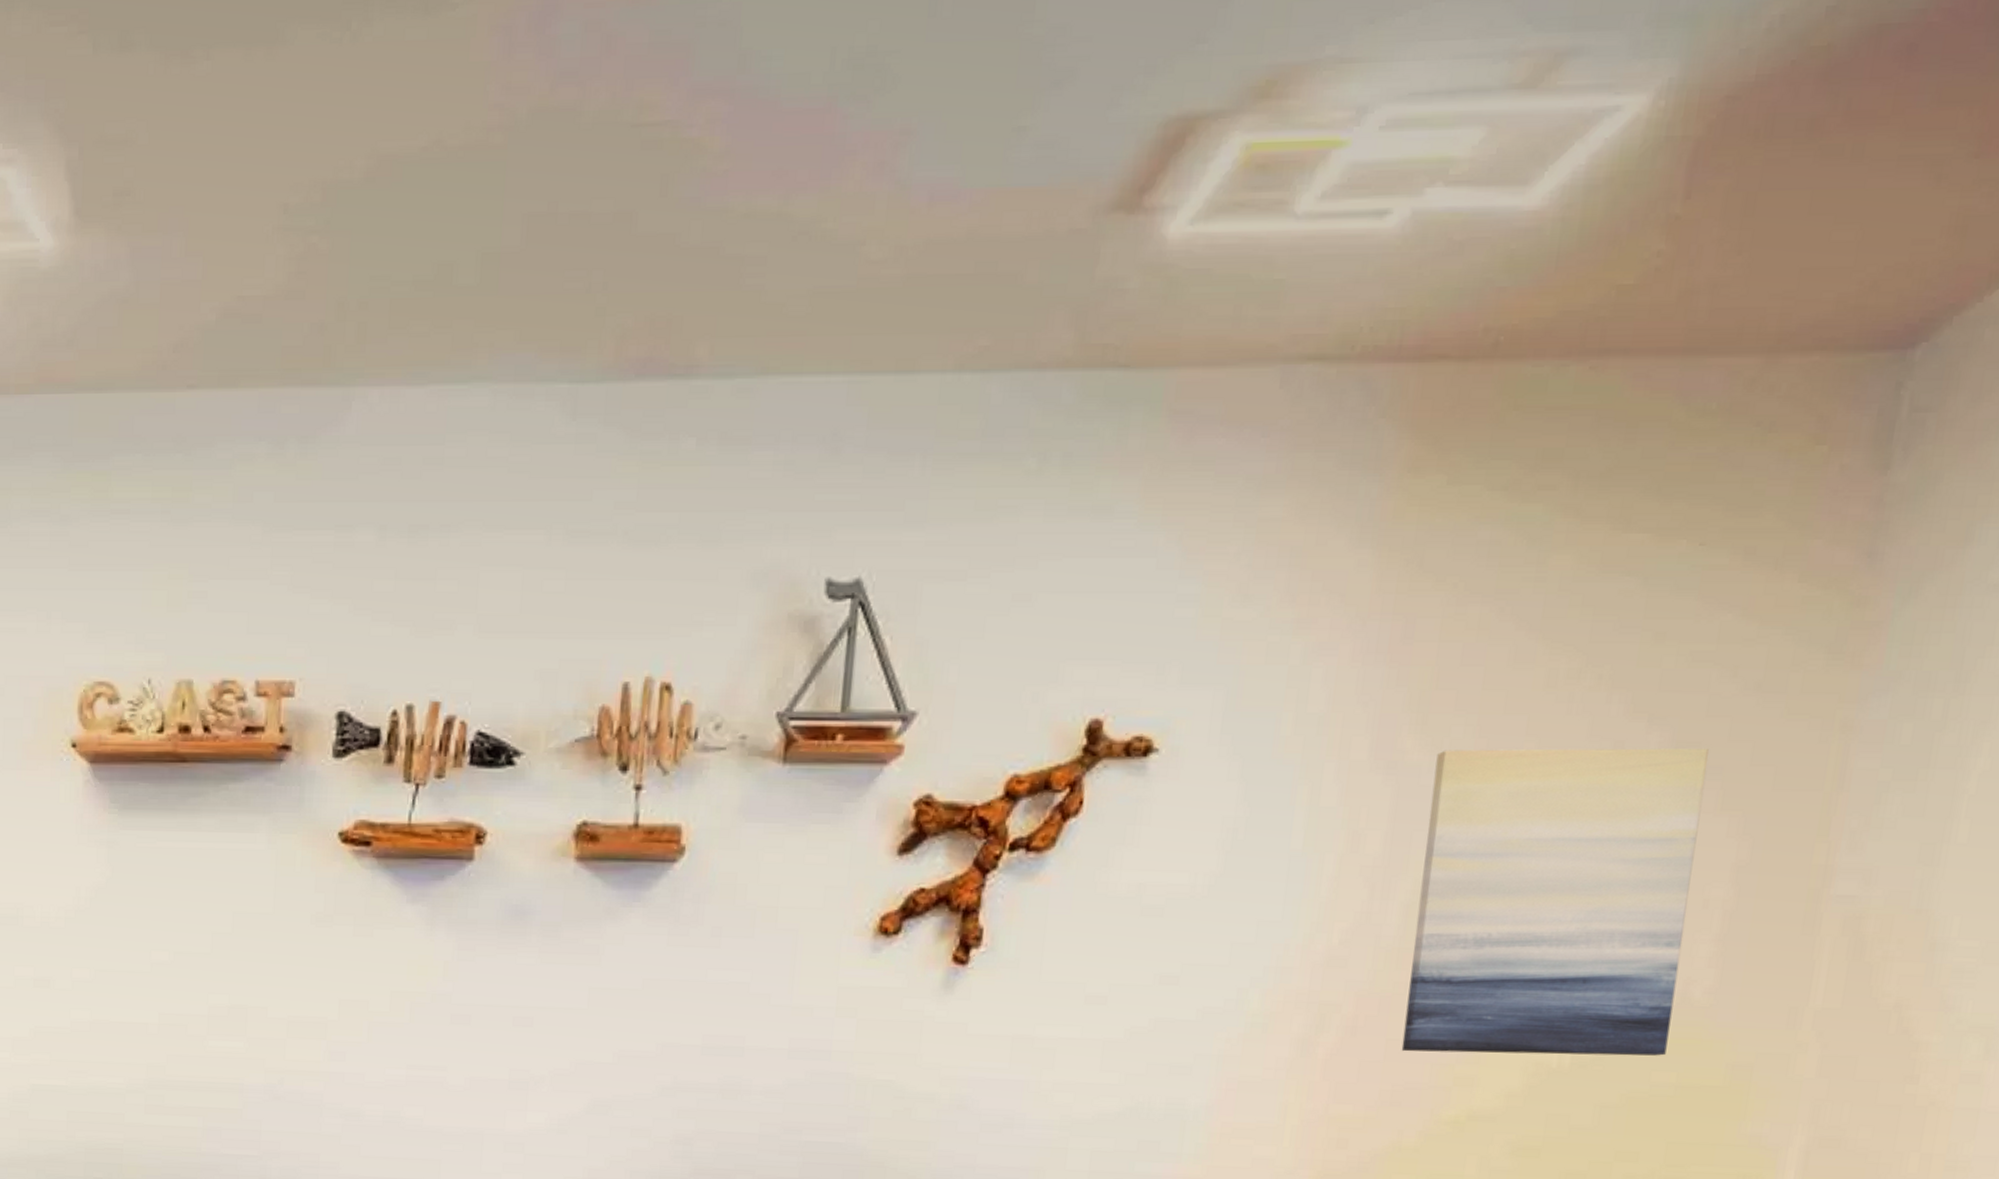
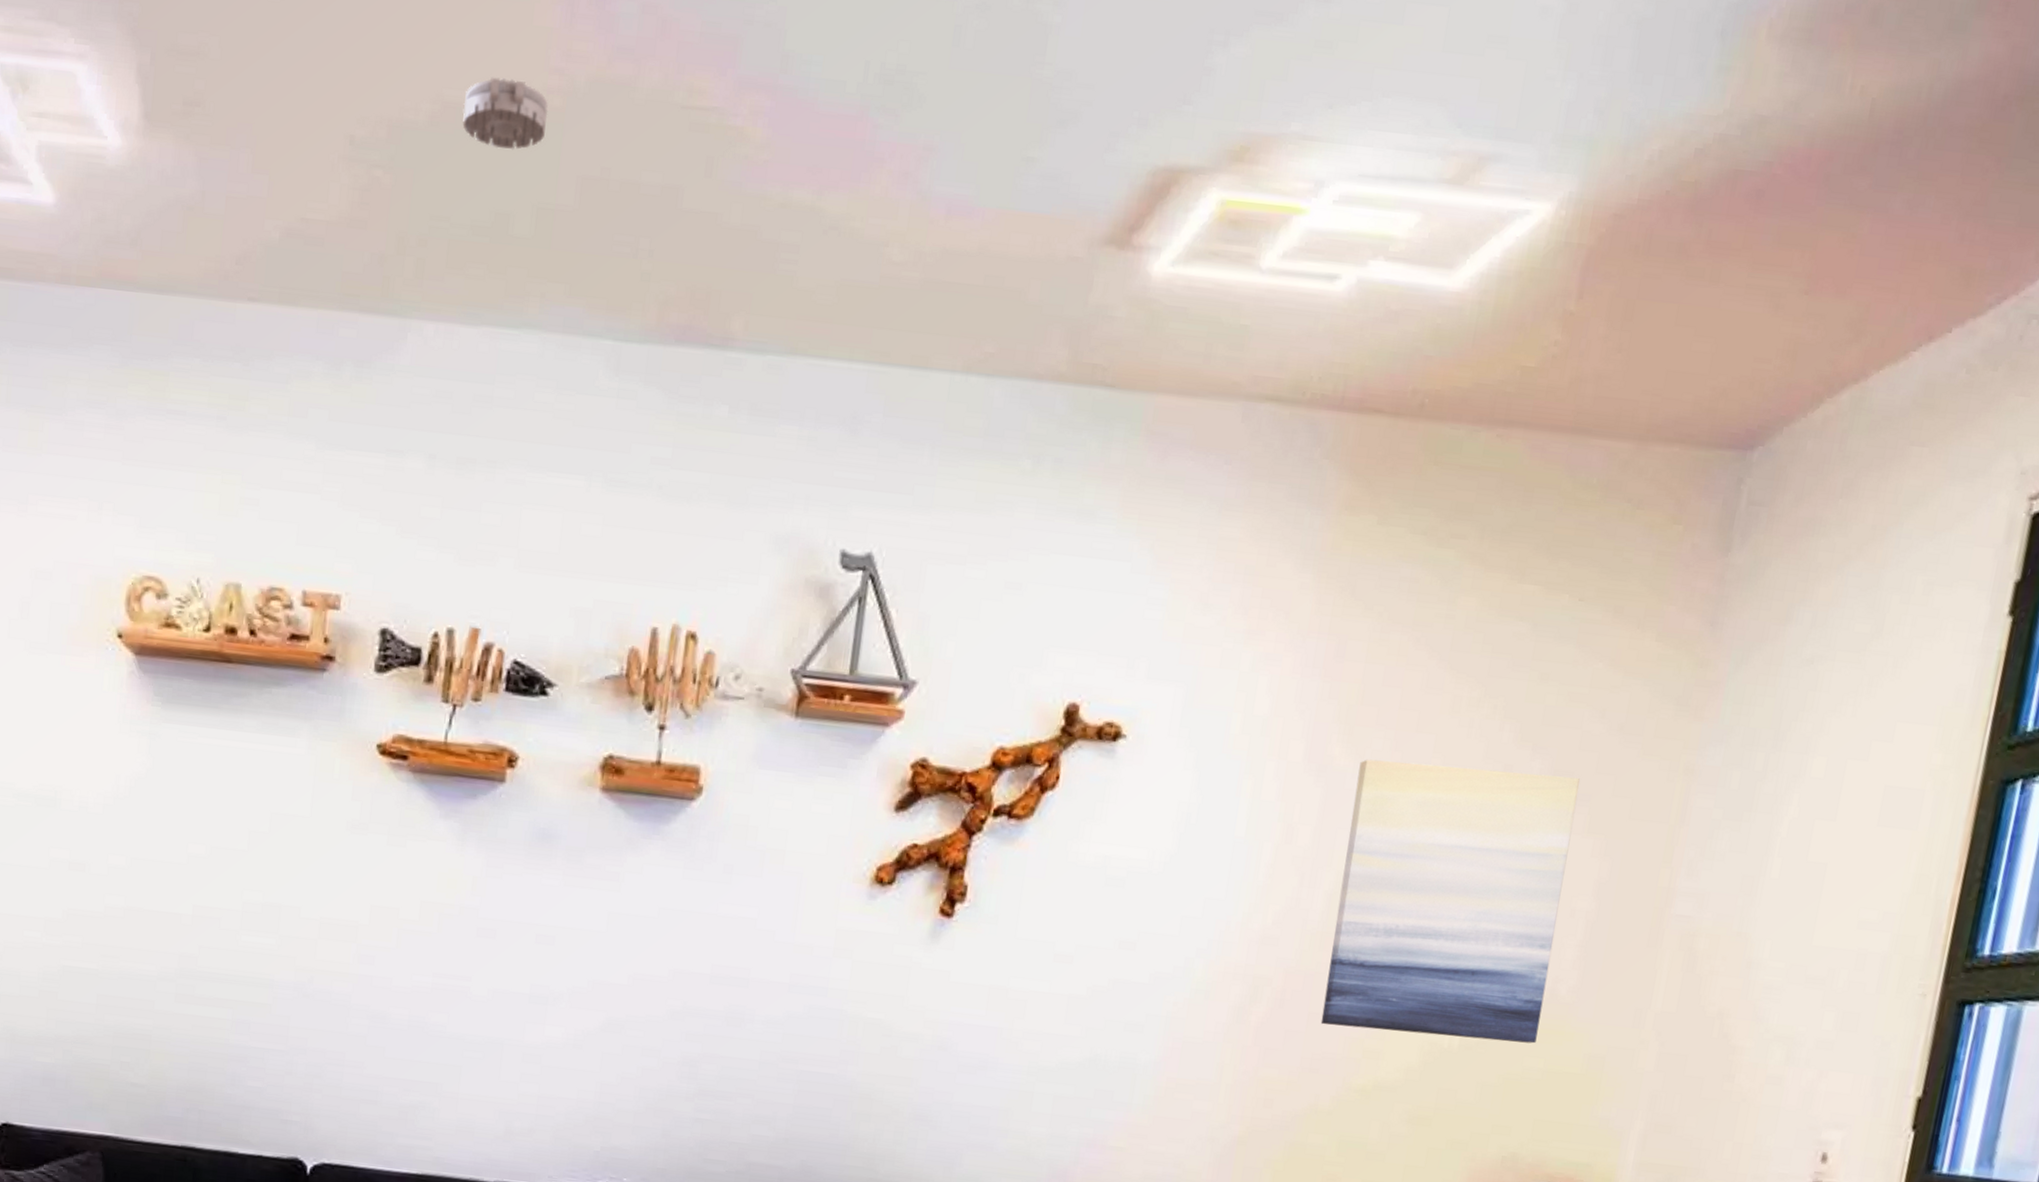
smoke detector: none [399,122,489,197] -> present [462,77,548,150]

